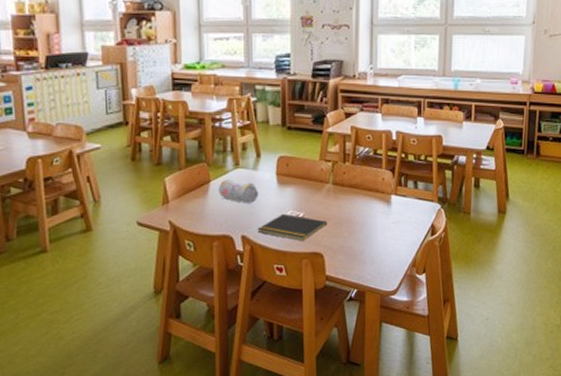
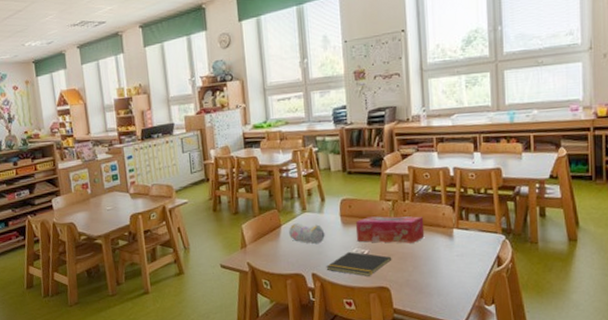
tissue box: none [293,177,363,208] -> present [356,216,425,244]

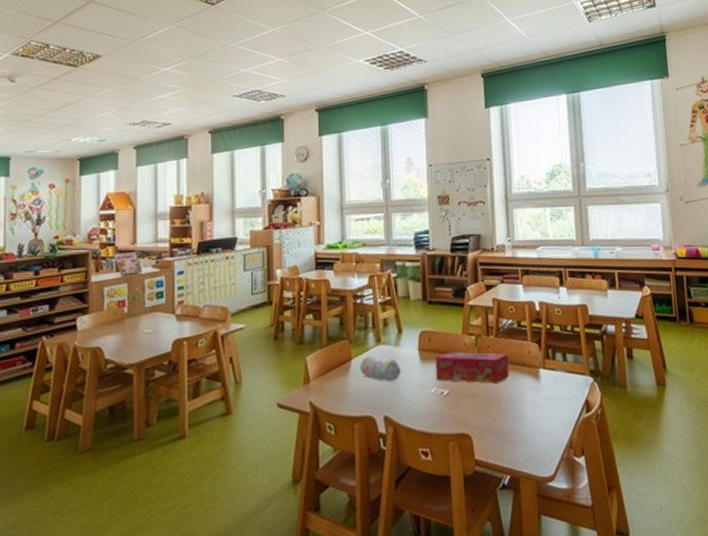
notepad: present [326,251,392,276] -> none [400,391,474,421]

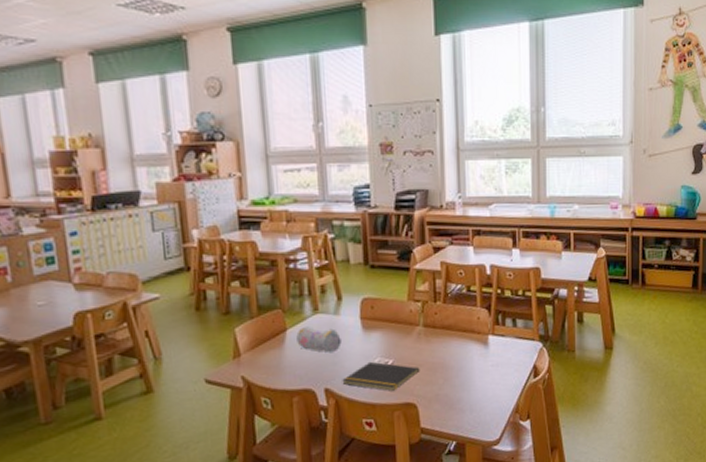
notepad: none [400,391,474,421] -> present [342,361,420,391]
tissue box: present [436,352,510,384] -> none [379,319,457,352]

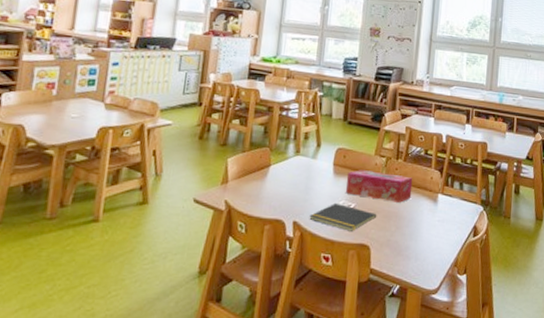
pencil case: present [296,325,342,354] -> none [277,164,315,191]
tissue box: none [379,319,457,352] -> present [346,170,413,203]

